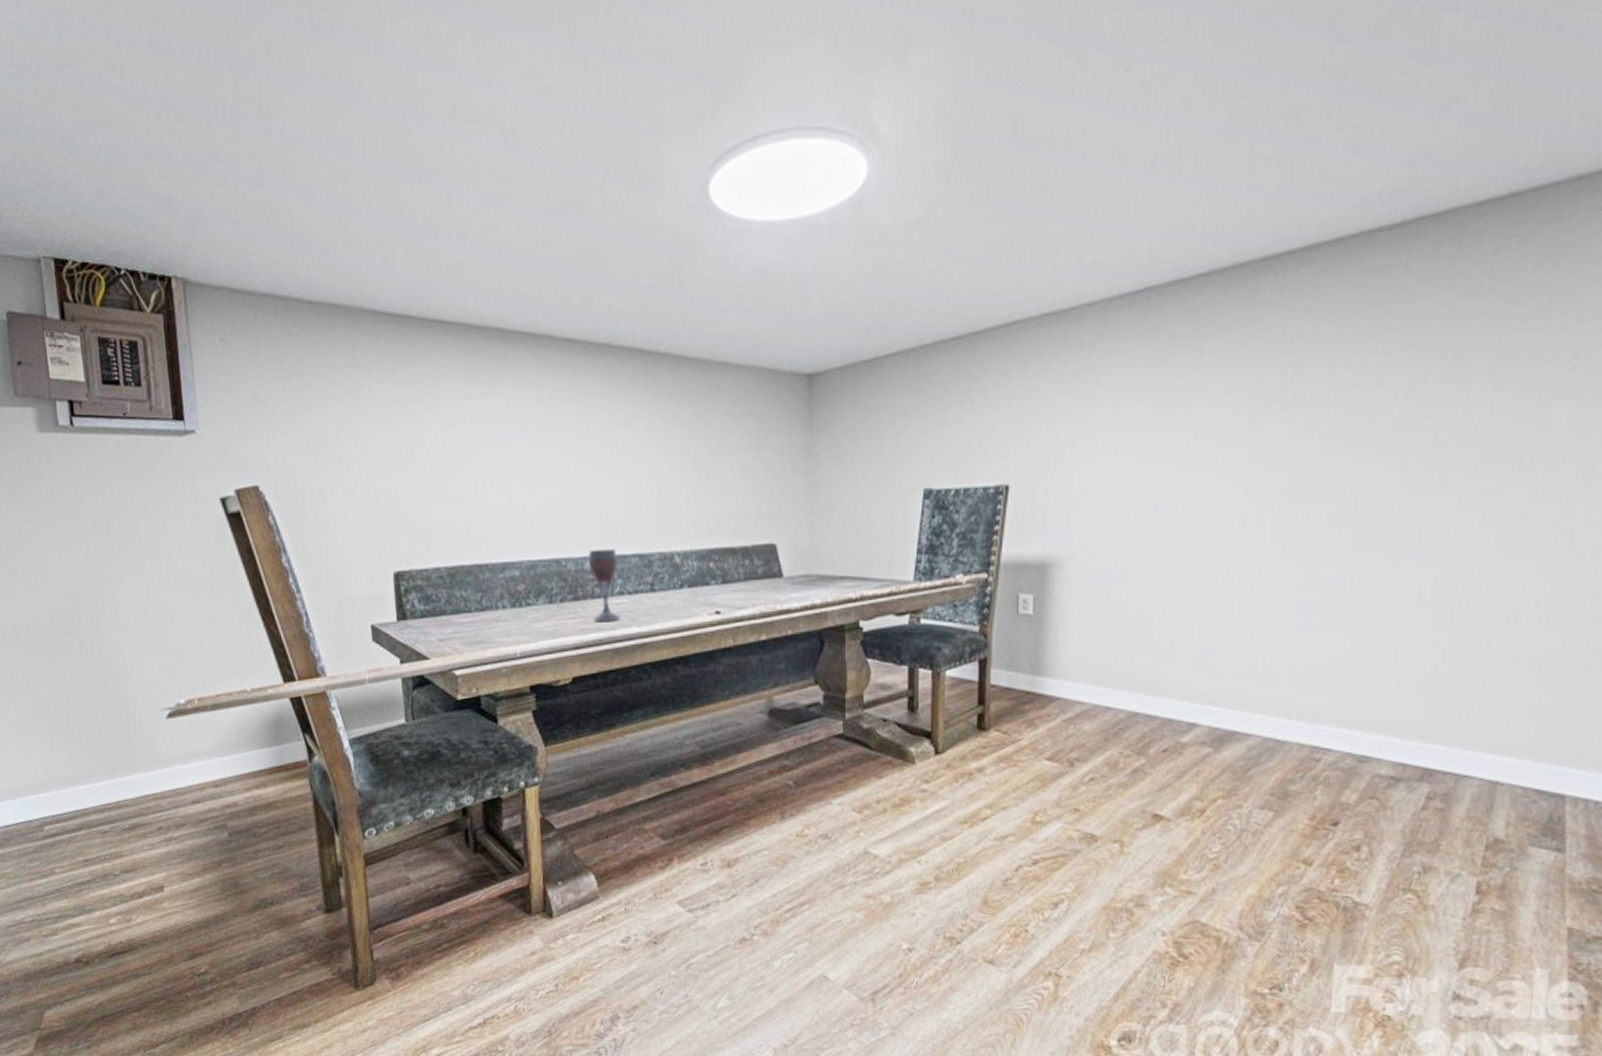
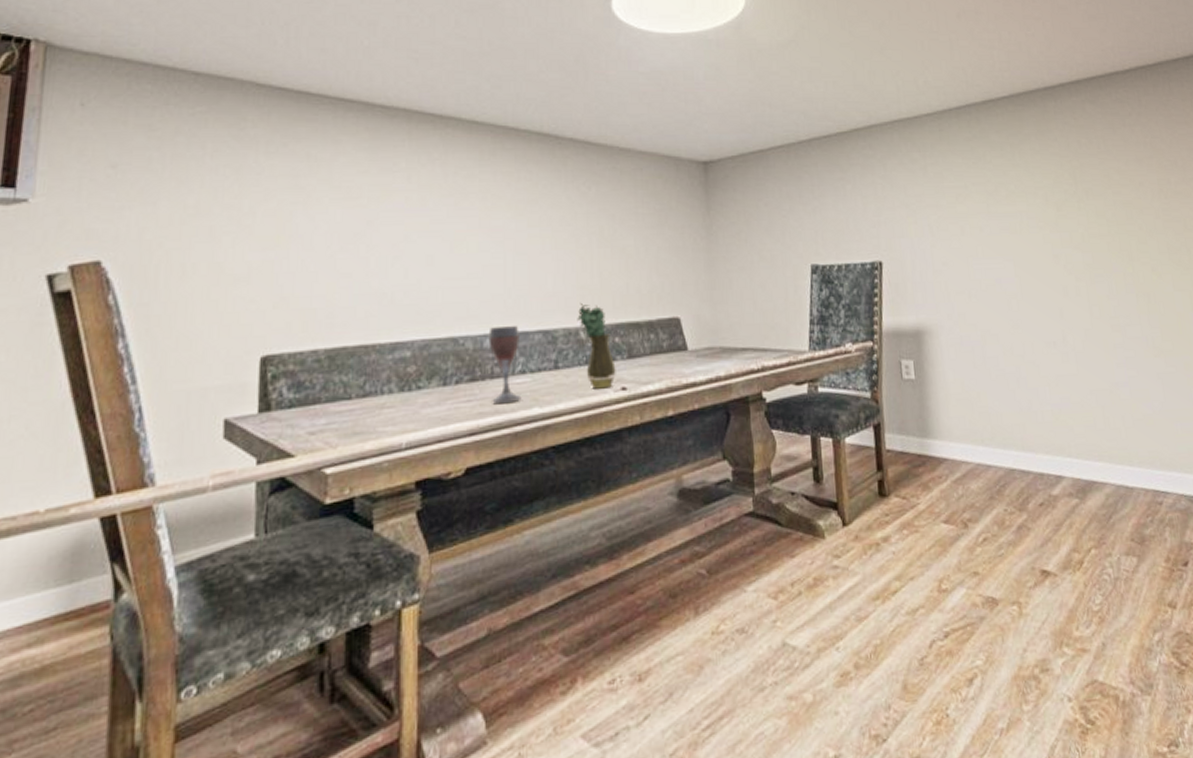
vase: none [672,527,710,612] -> present [577,302,616,389]

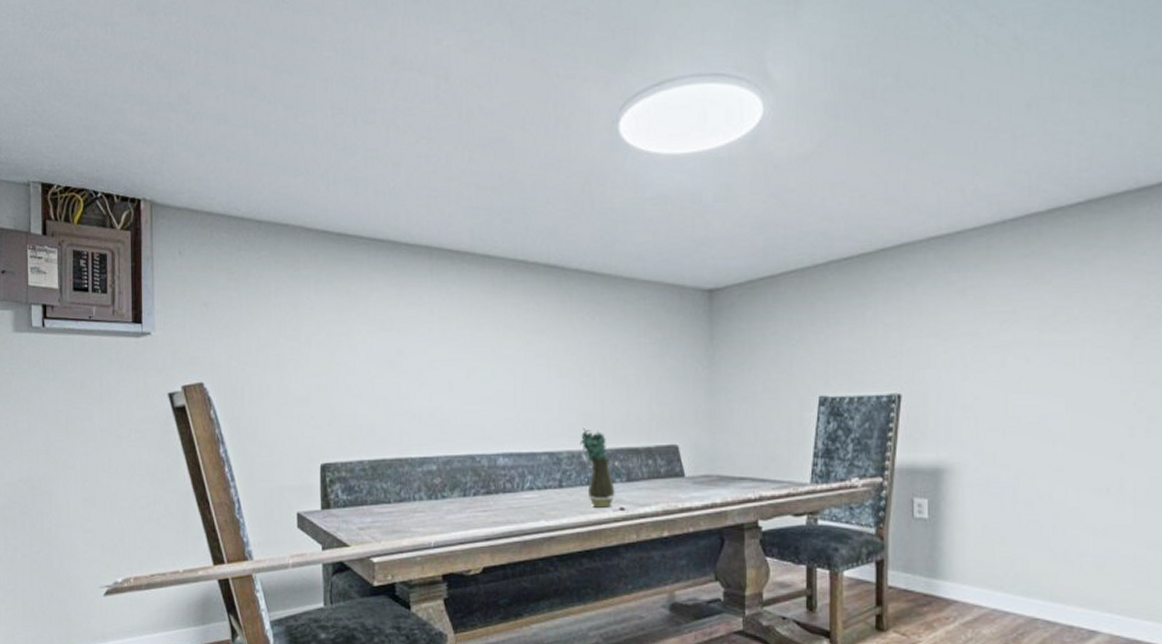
cup: present [488,325,522,404] -> none [501,446,530,516]

